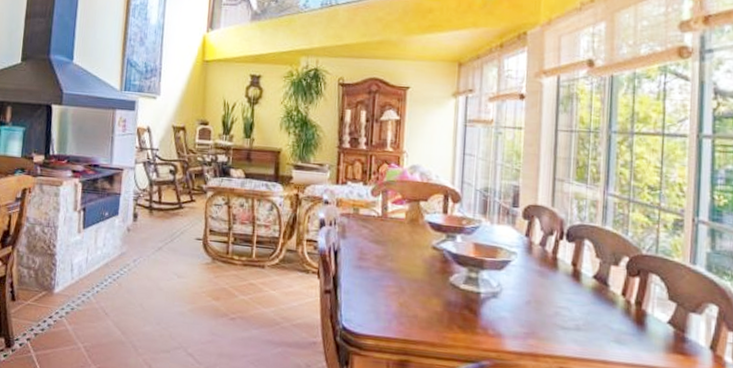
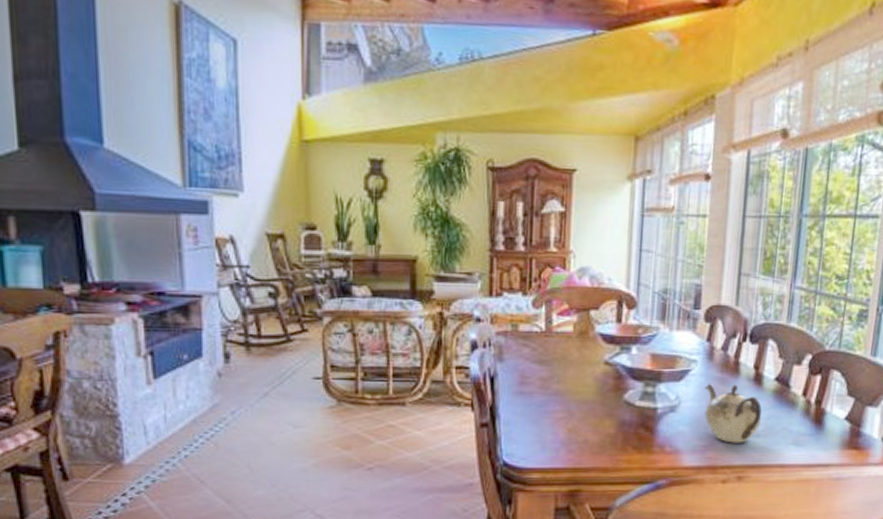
teapot: none [524,274,582,335] -> present [704,383,762,443]

